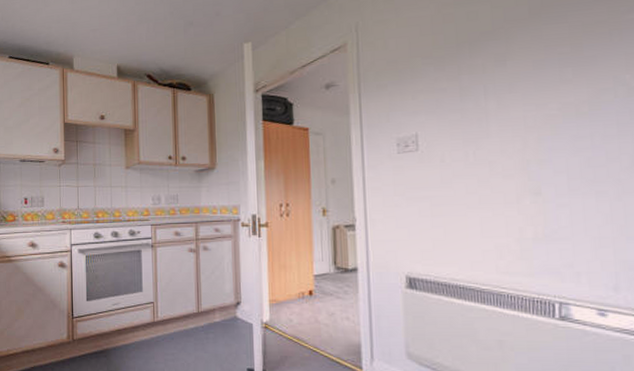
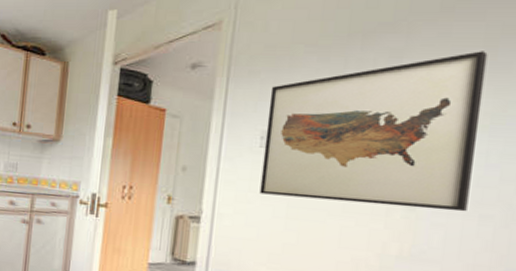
wall art: none [398,48,584,196] -> present [259,51,488,212]

